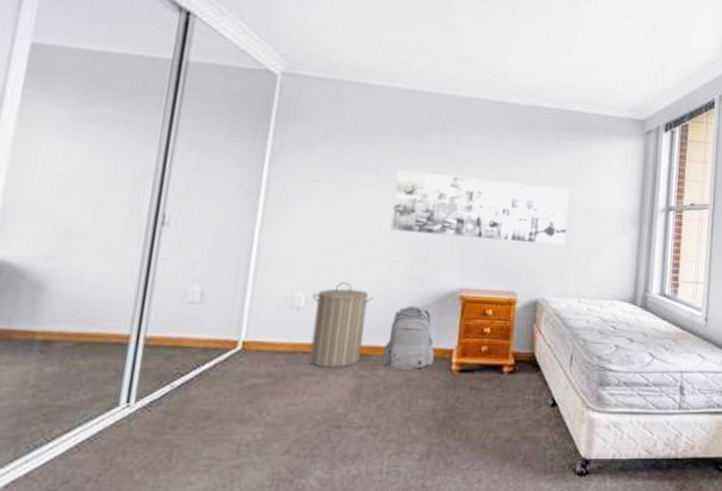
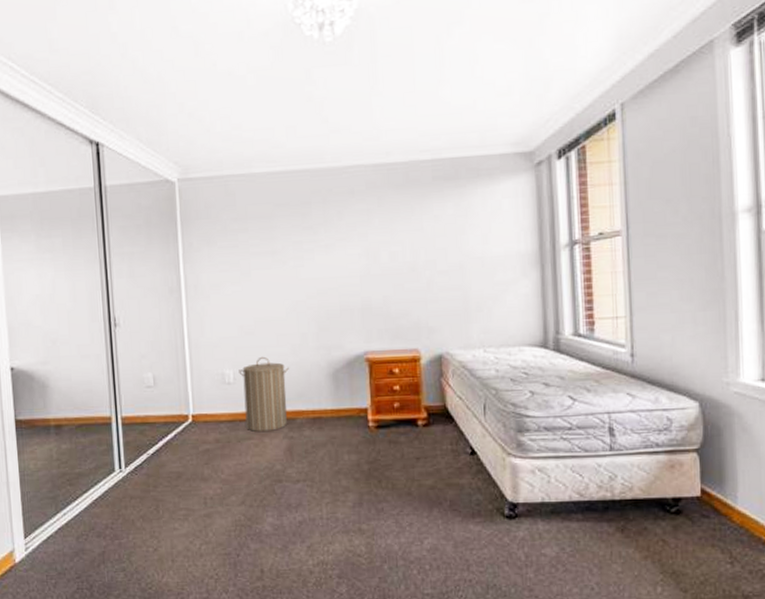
backpack: present [382,305,435,369] -> none [305,371,351,429]
wall art: present [390,170,570,245] -> none [290,240,462,306]

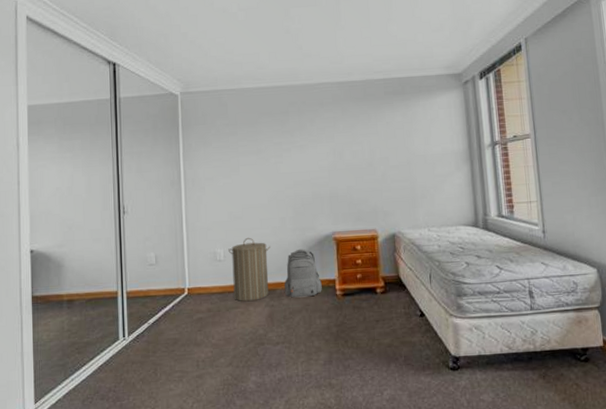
backpack: none [305,371,351,429] -> present [284,248,322,298]

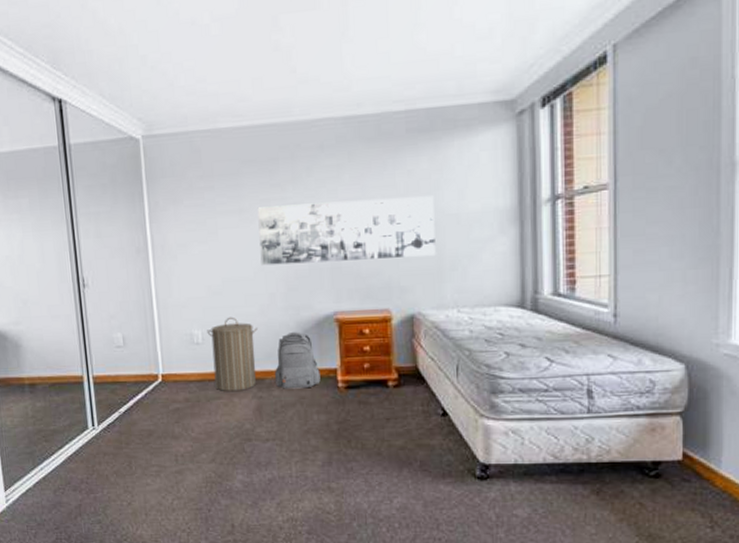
wall art: none [271,141,410,195] -> present [257,196,436,266]

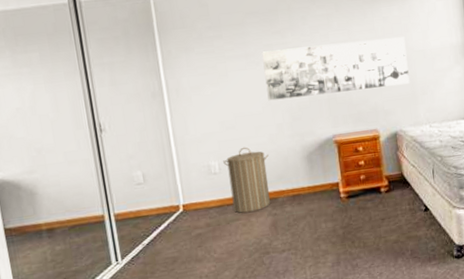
backpack: present [274,331,321,389] -> none [285,154,326,205]

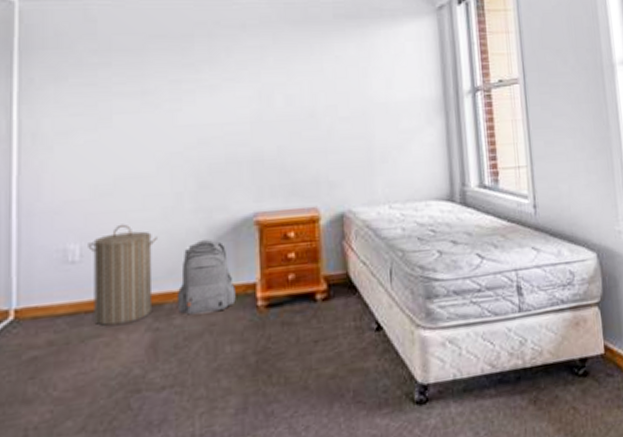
wall art: present [262,37,410,101] -> none [165,83,366,159]
backpack: none [285,154,326,205] -> present [176,238,236,315]

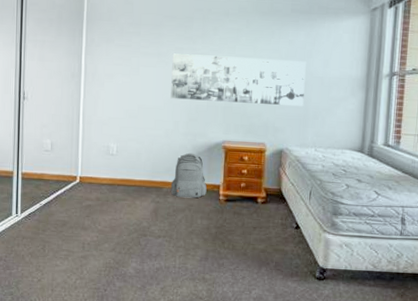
laundry hamper: present [88,224,157,326] -> none [121,136,162,196]
wall art: none [165,83,366,159] -> present [170,53,306,106]

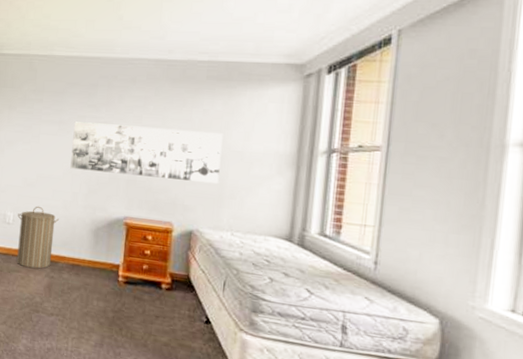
laundry hamper: none [121,136,162,196] -> present [17,206,59,269]
backpack: present [170,152,207,198] -> none [66,227,105,277]

